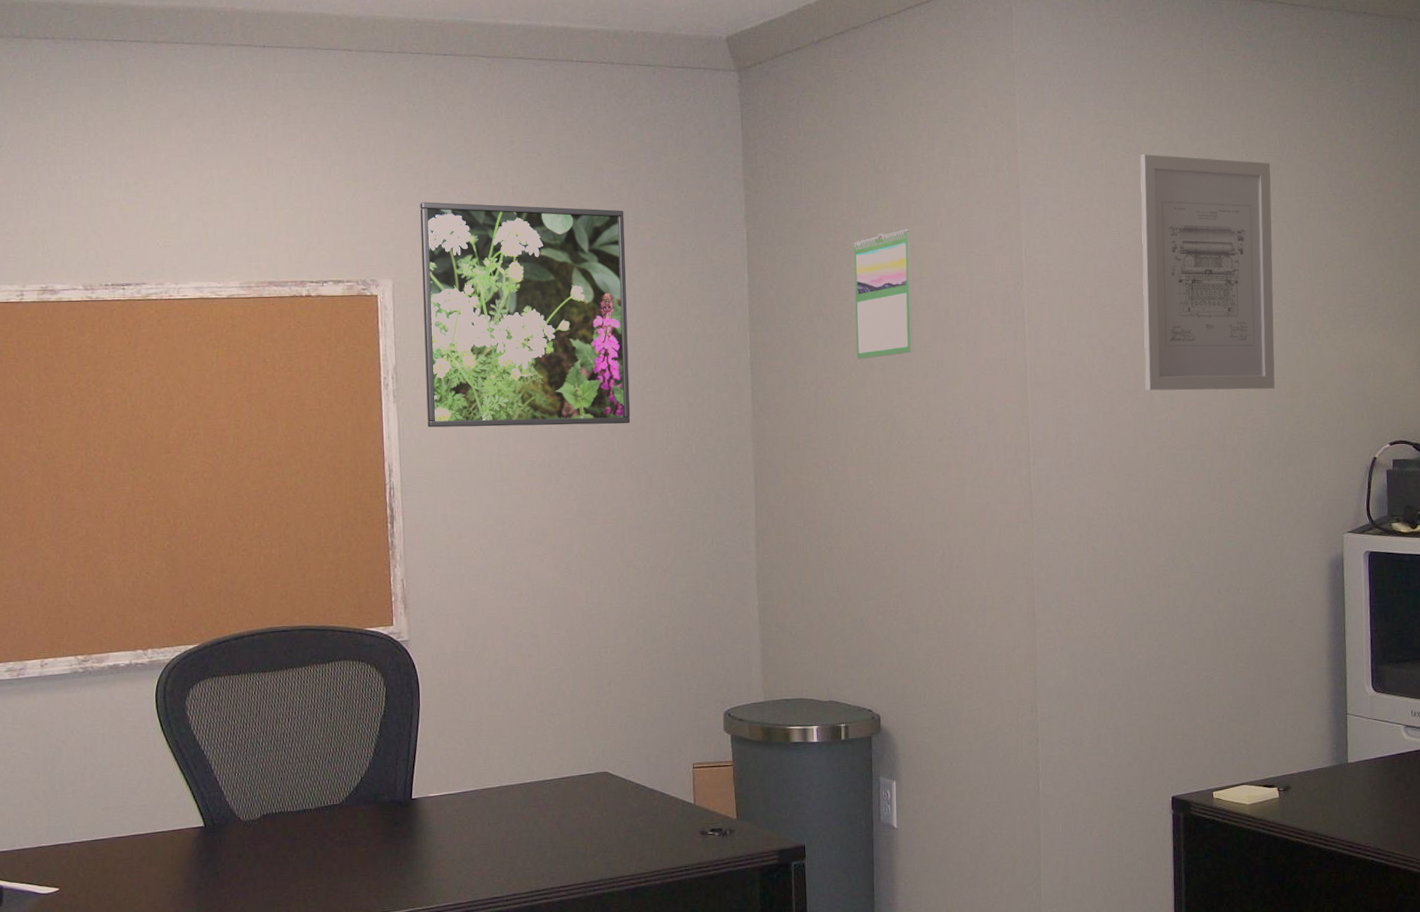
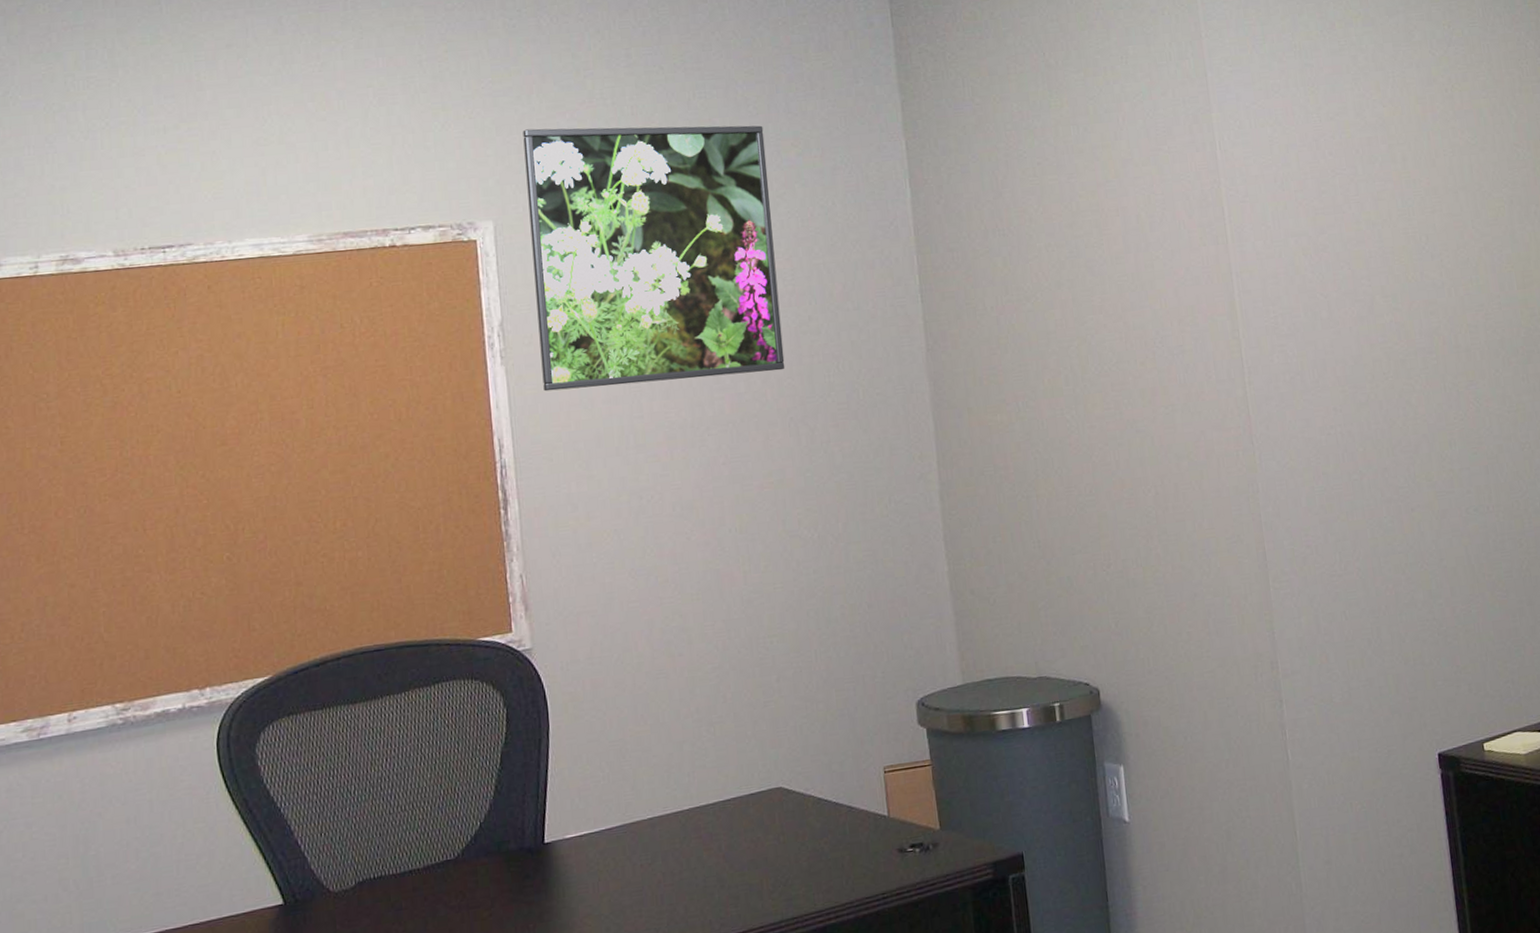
calendar: present [854,229,914,360] -> none [1028,128,1105,278]
wall art: present [1140,154,1275,391] -> none [1336,31,1505,292]

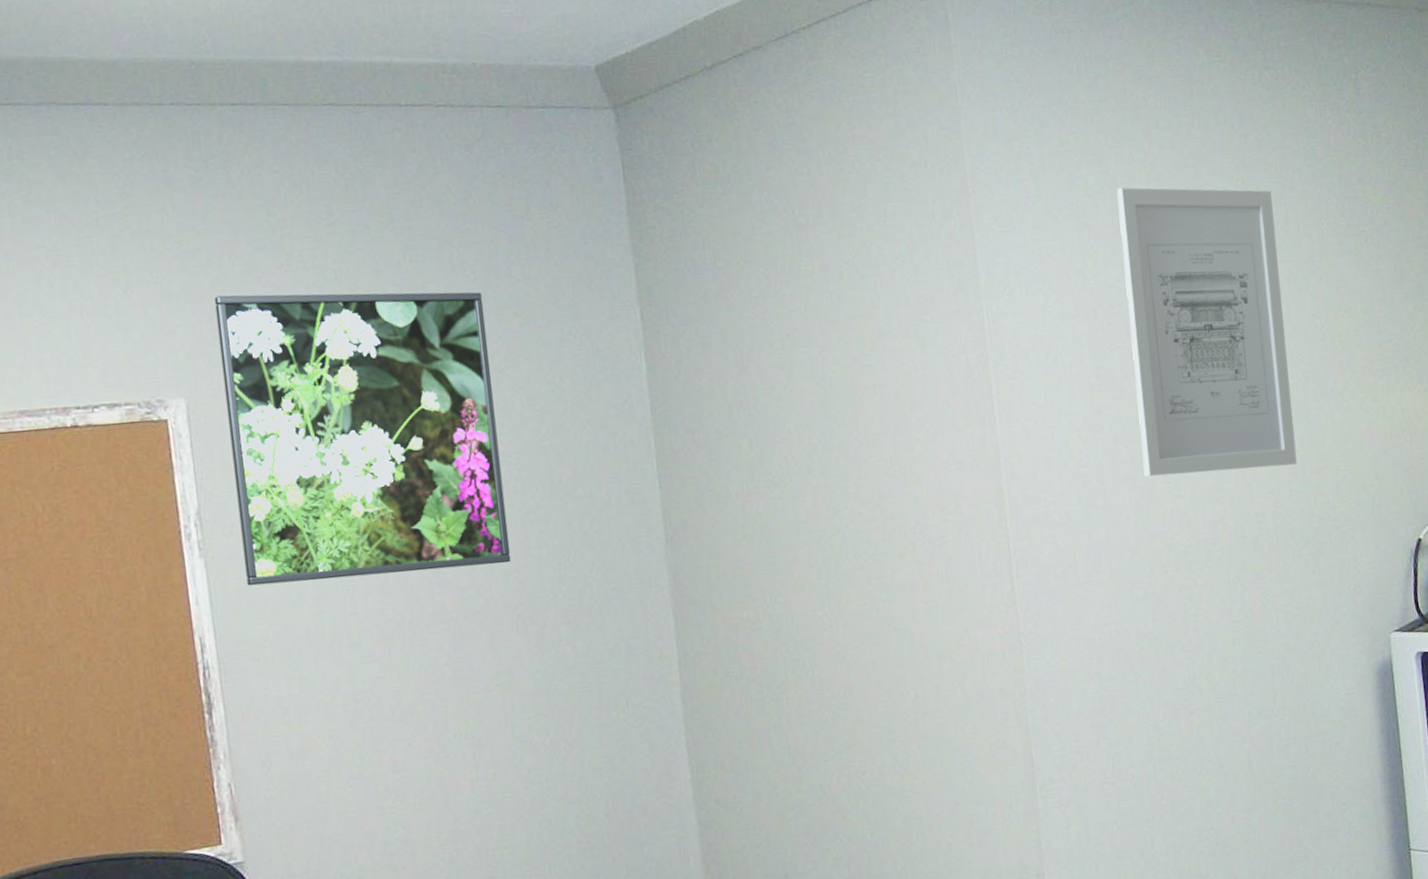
wall art: none [1336,31,1505,292] -> present [1117,187,1298,477]

